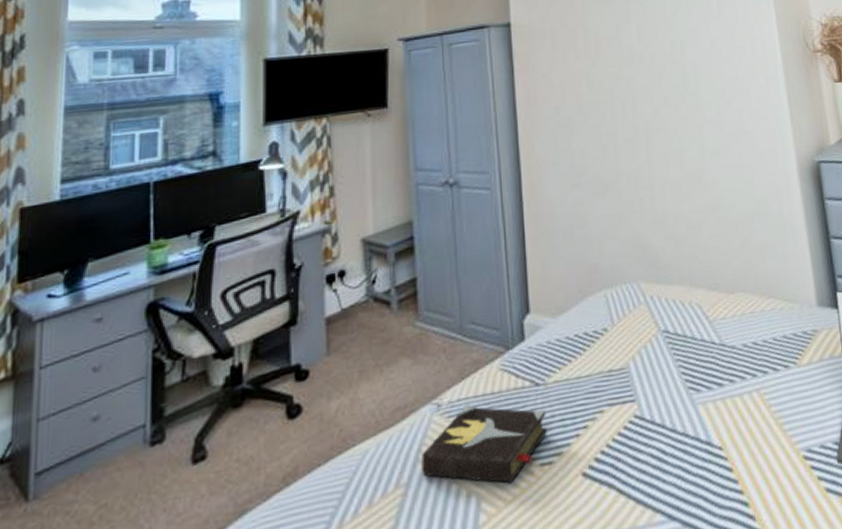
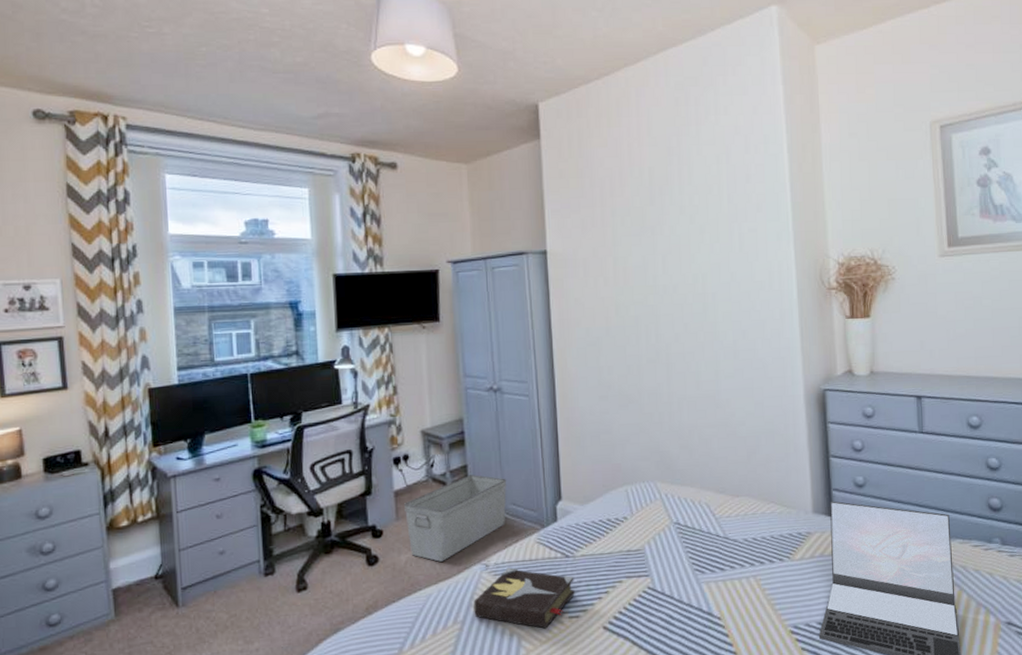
storage bin: none [336,289,465,406] -> present [403,474,507,562]

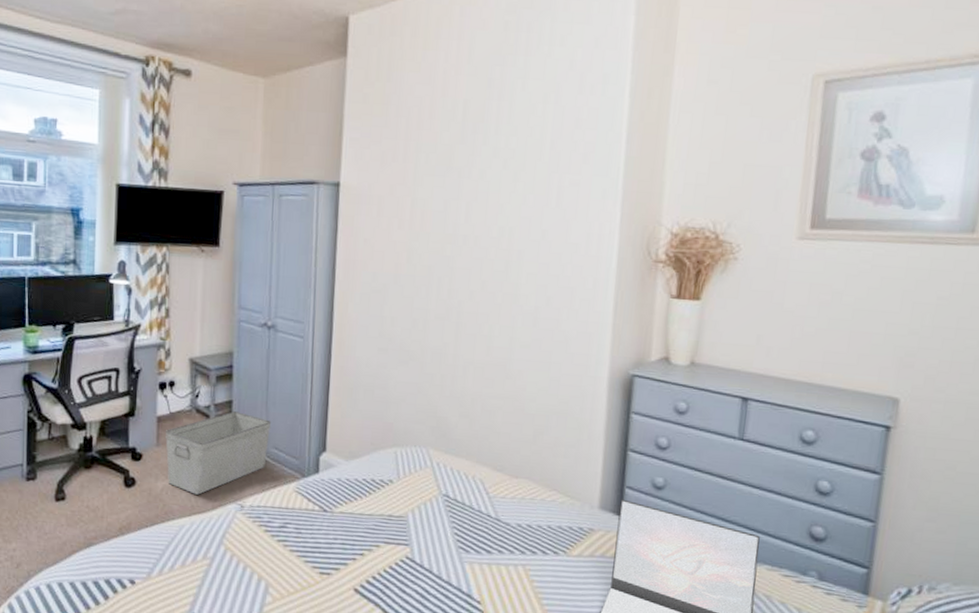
hardback book: present [473,567,575,629] -> none [224,512,330,580]

